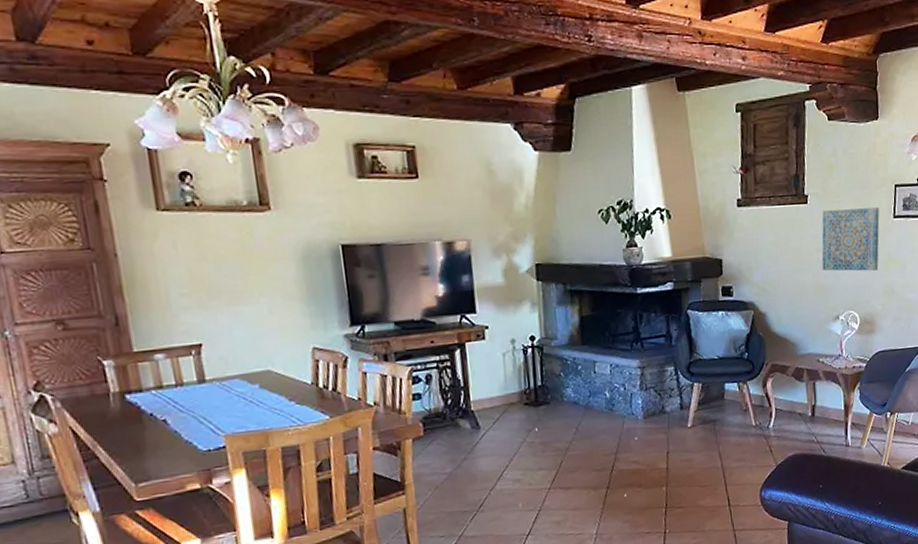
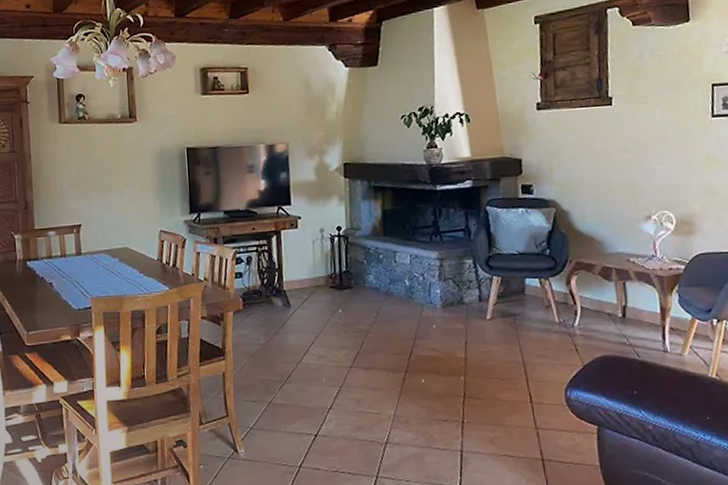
wall art: present [822,207,880,271] -> none [628,107,696,171]

